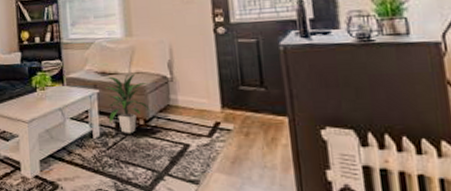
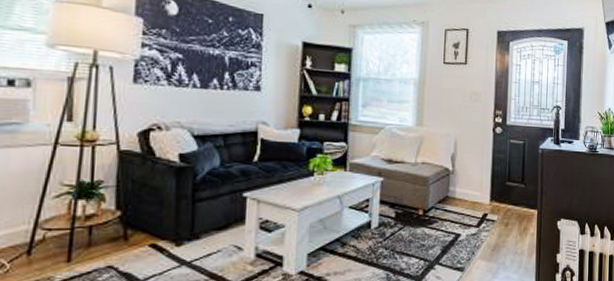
indoor plant: present [106,72,150,134] -> none [390,162,432,225]

